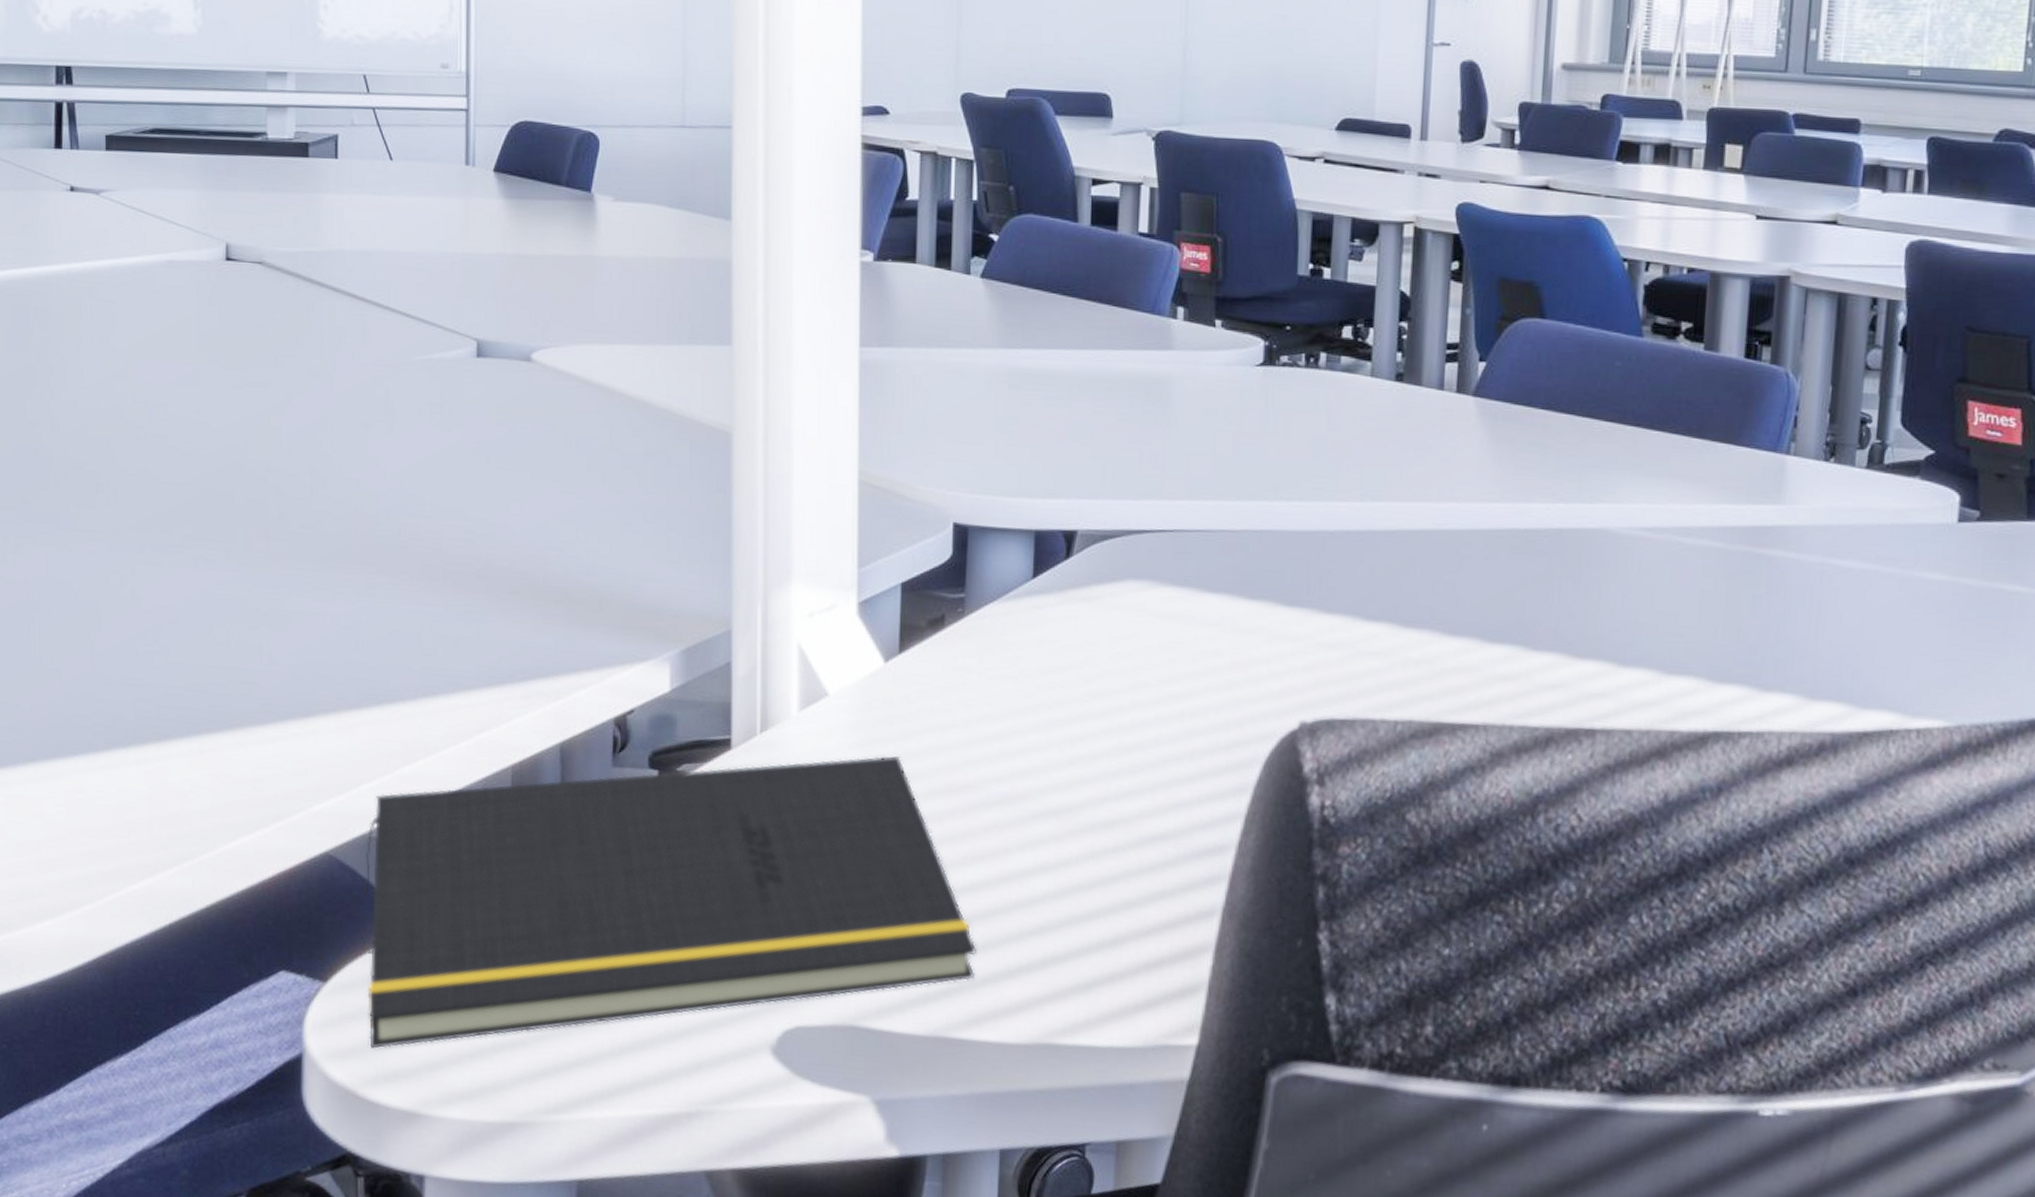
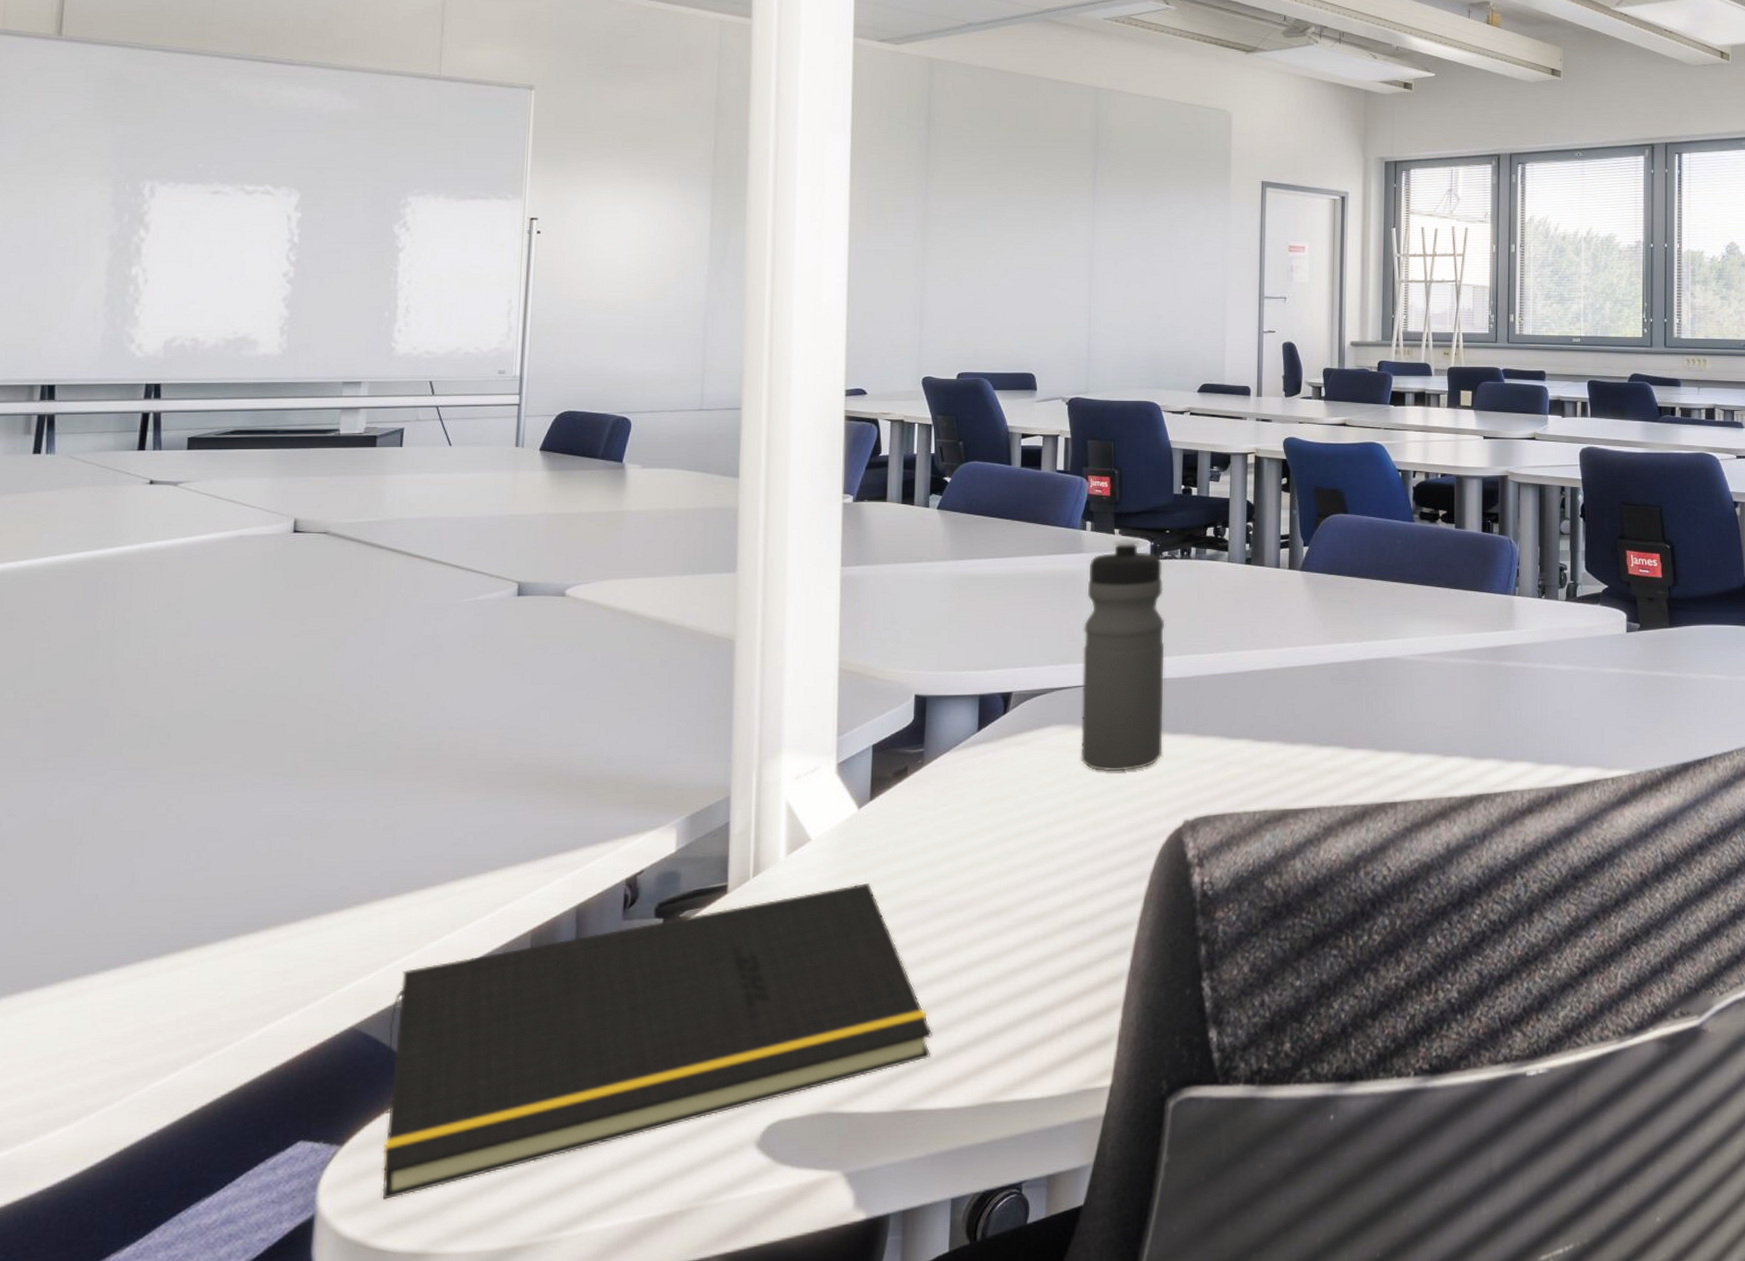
water bottle: none [1165,334,1282,649] -> present [1081,538,1165,772]

